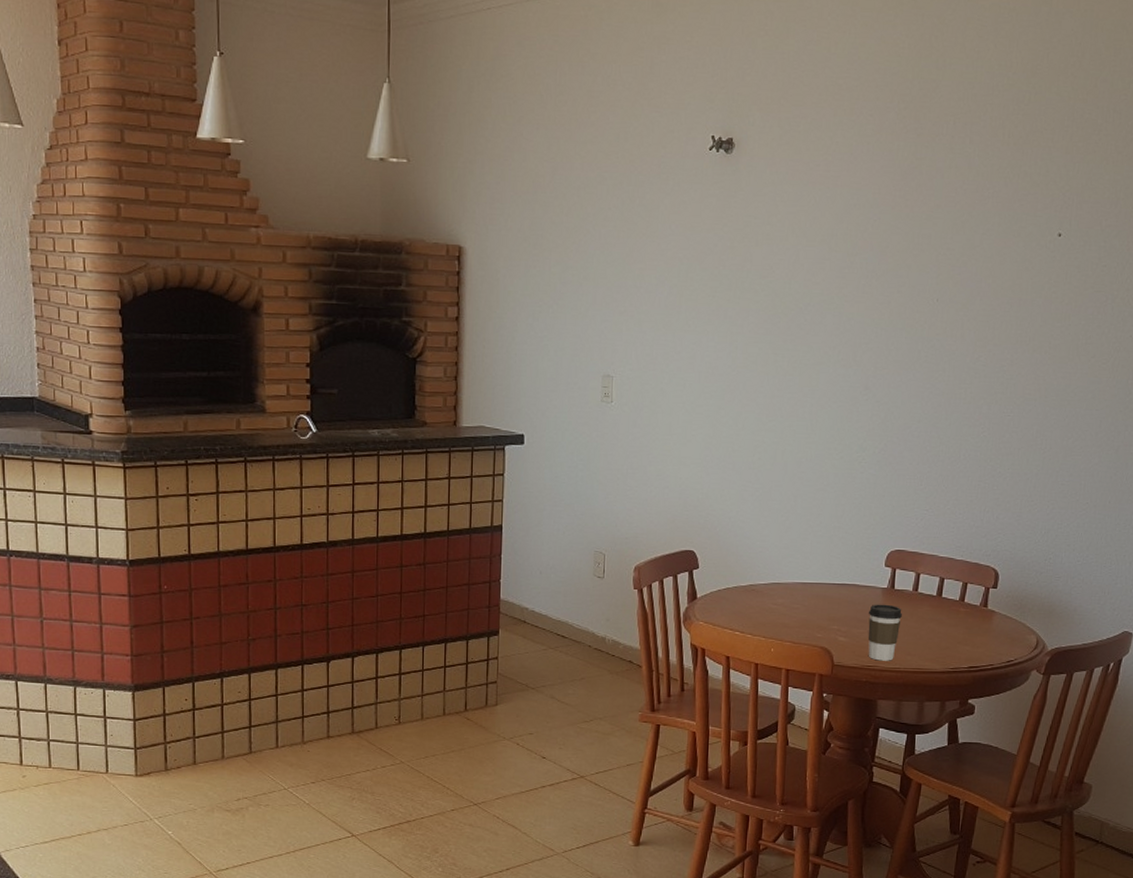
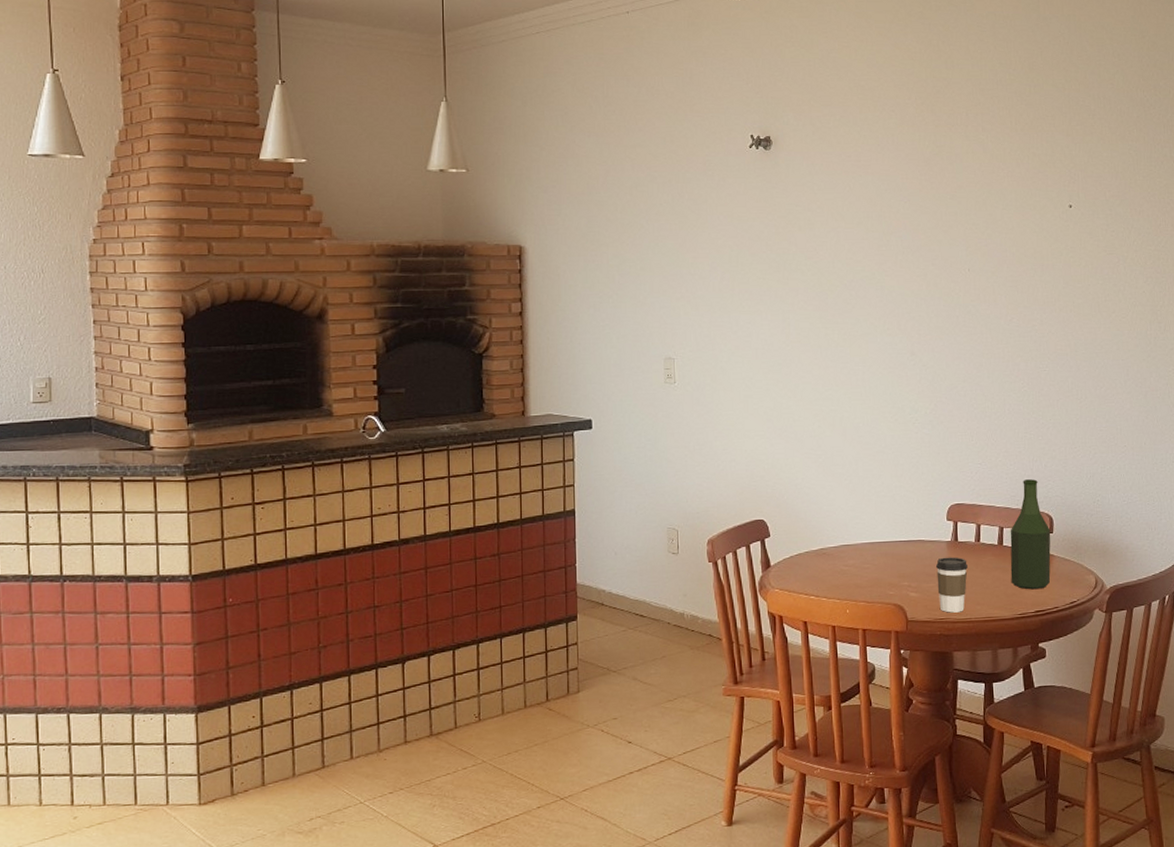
bottle: none [946,530,995,645] -> present [1010,479,1051,590]

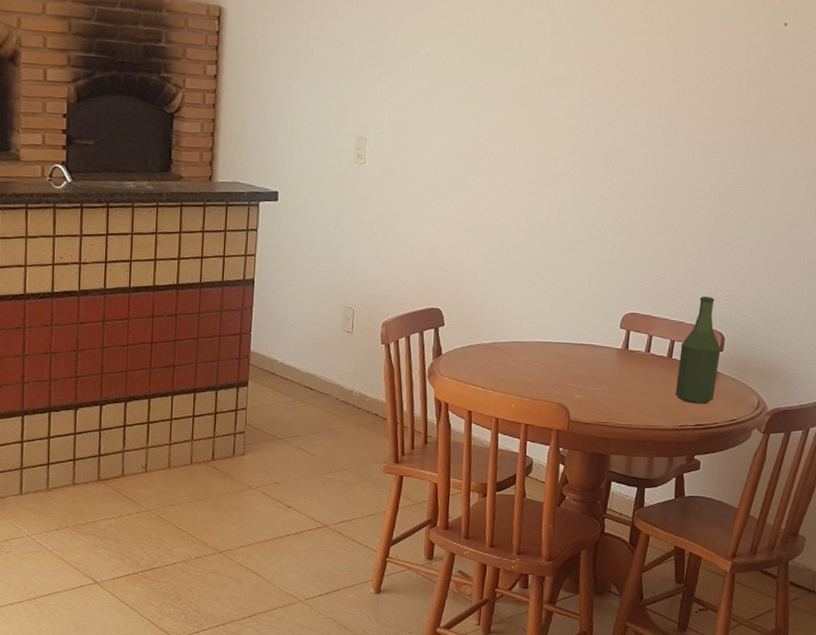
coffee cup: present [935,557,968,613] -> none [602,363,635,418]

